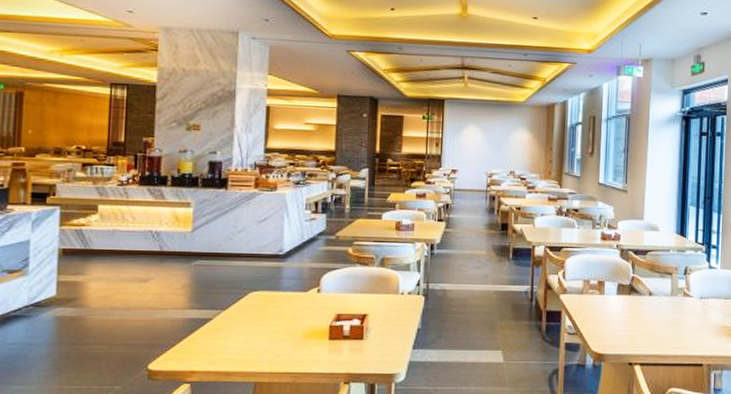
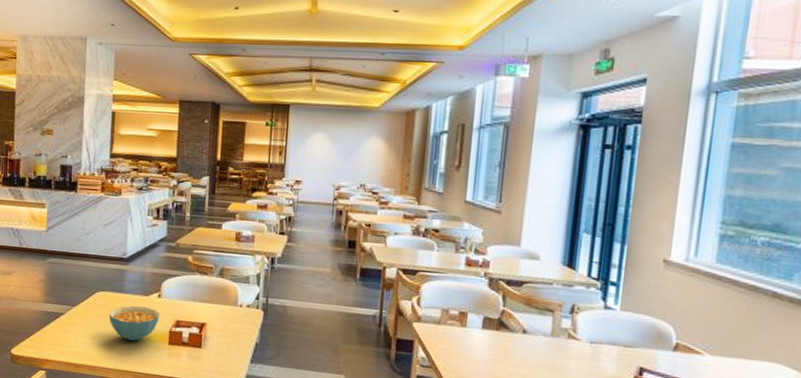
cereal bowl: none [263,303,319,340] -> present [109,305,160,341]

